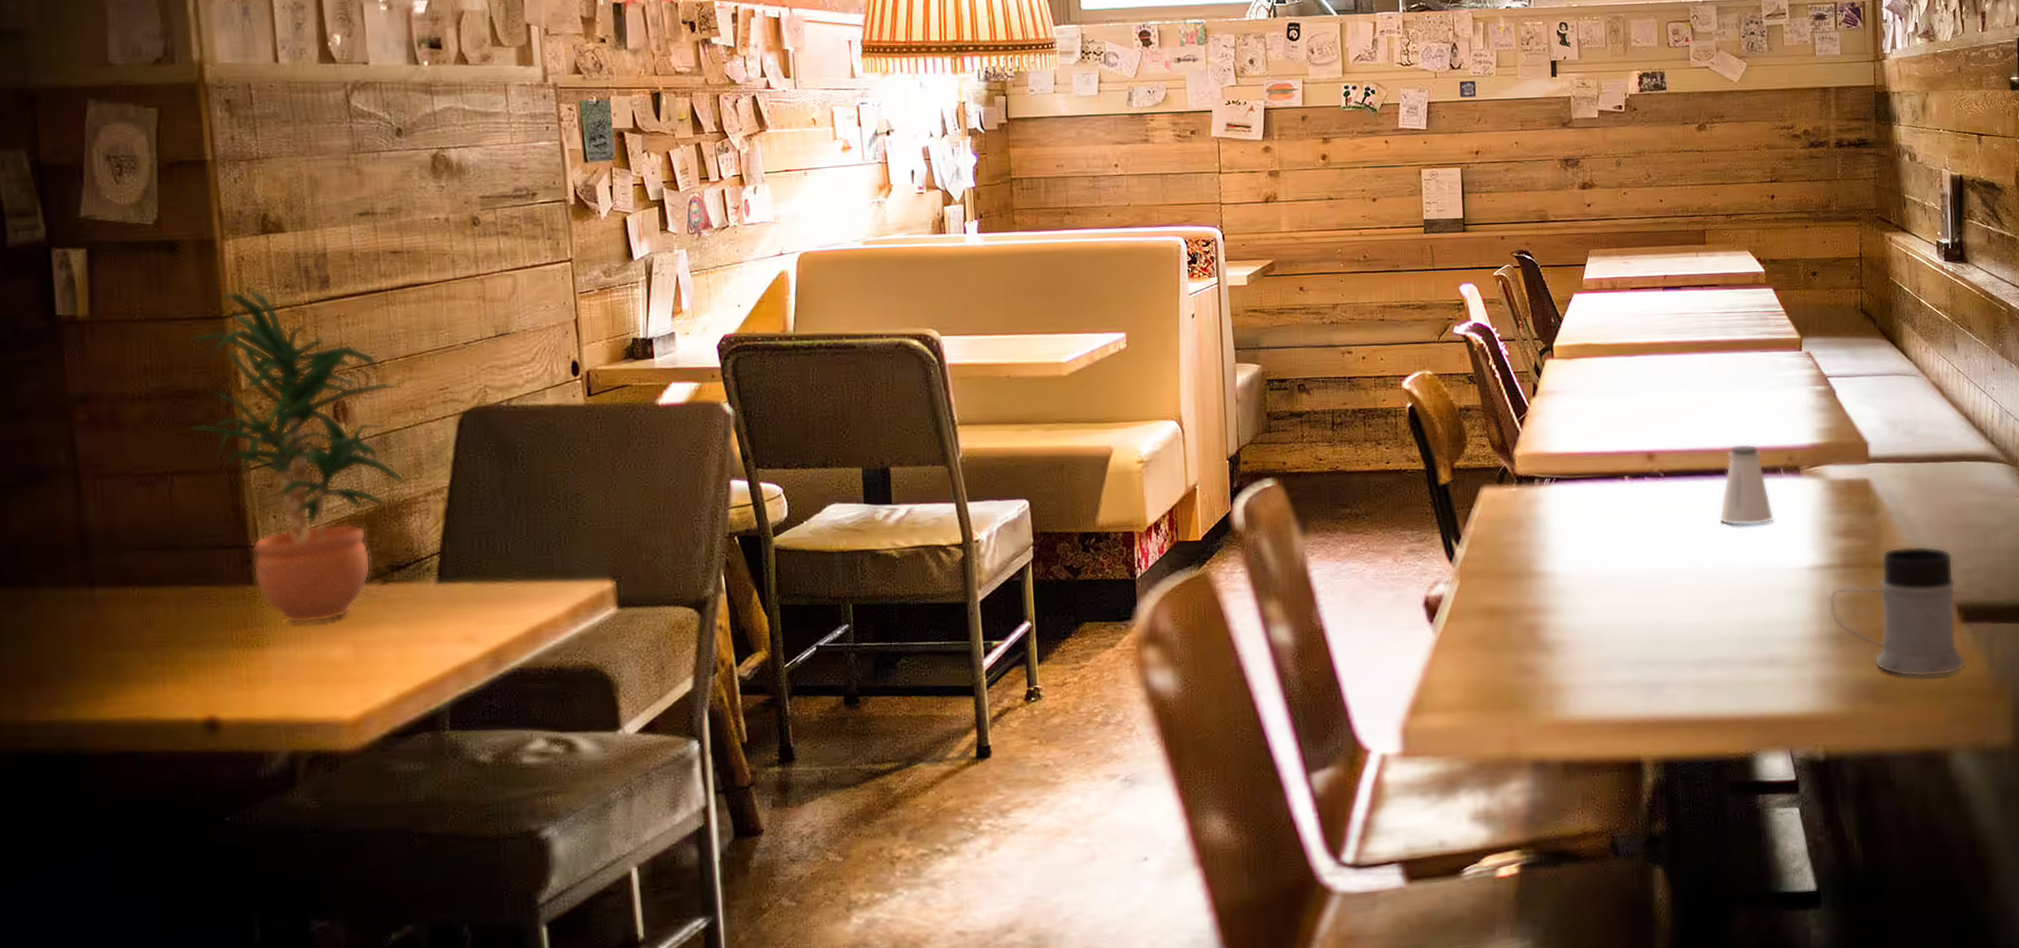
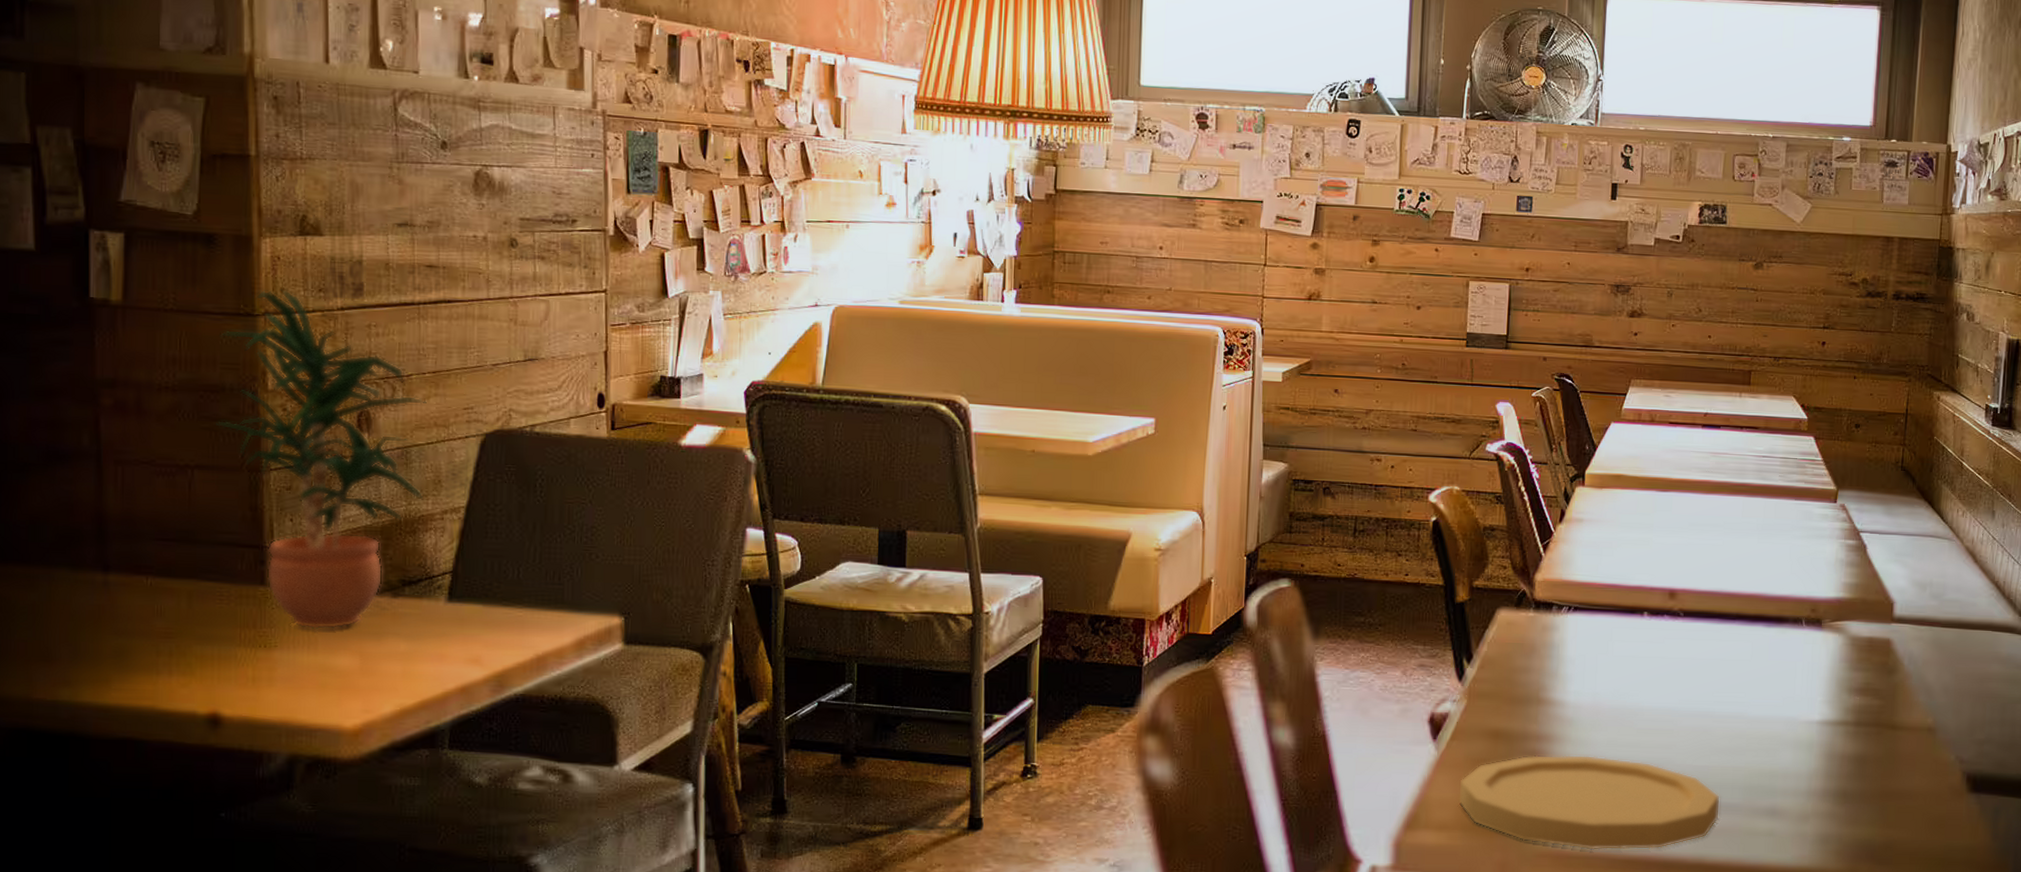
plate: none [1461,622,1719,717] -> present [1458,754,1721,850]
saltshaker: present [1719,443,1775,527] -> none [1735,590,1791,675]
mug: present [1829,545,1966,678] -> none [1837,710,1969,844]

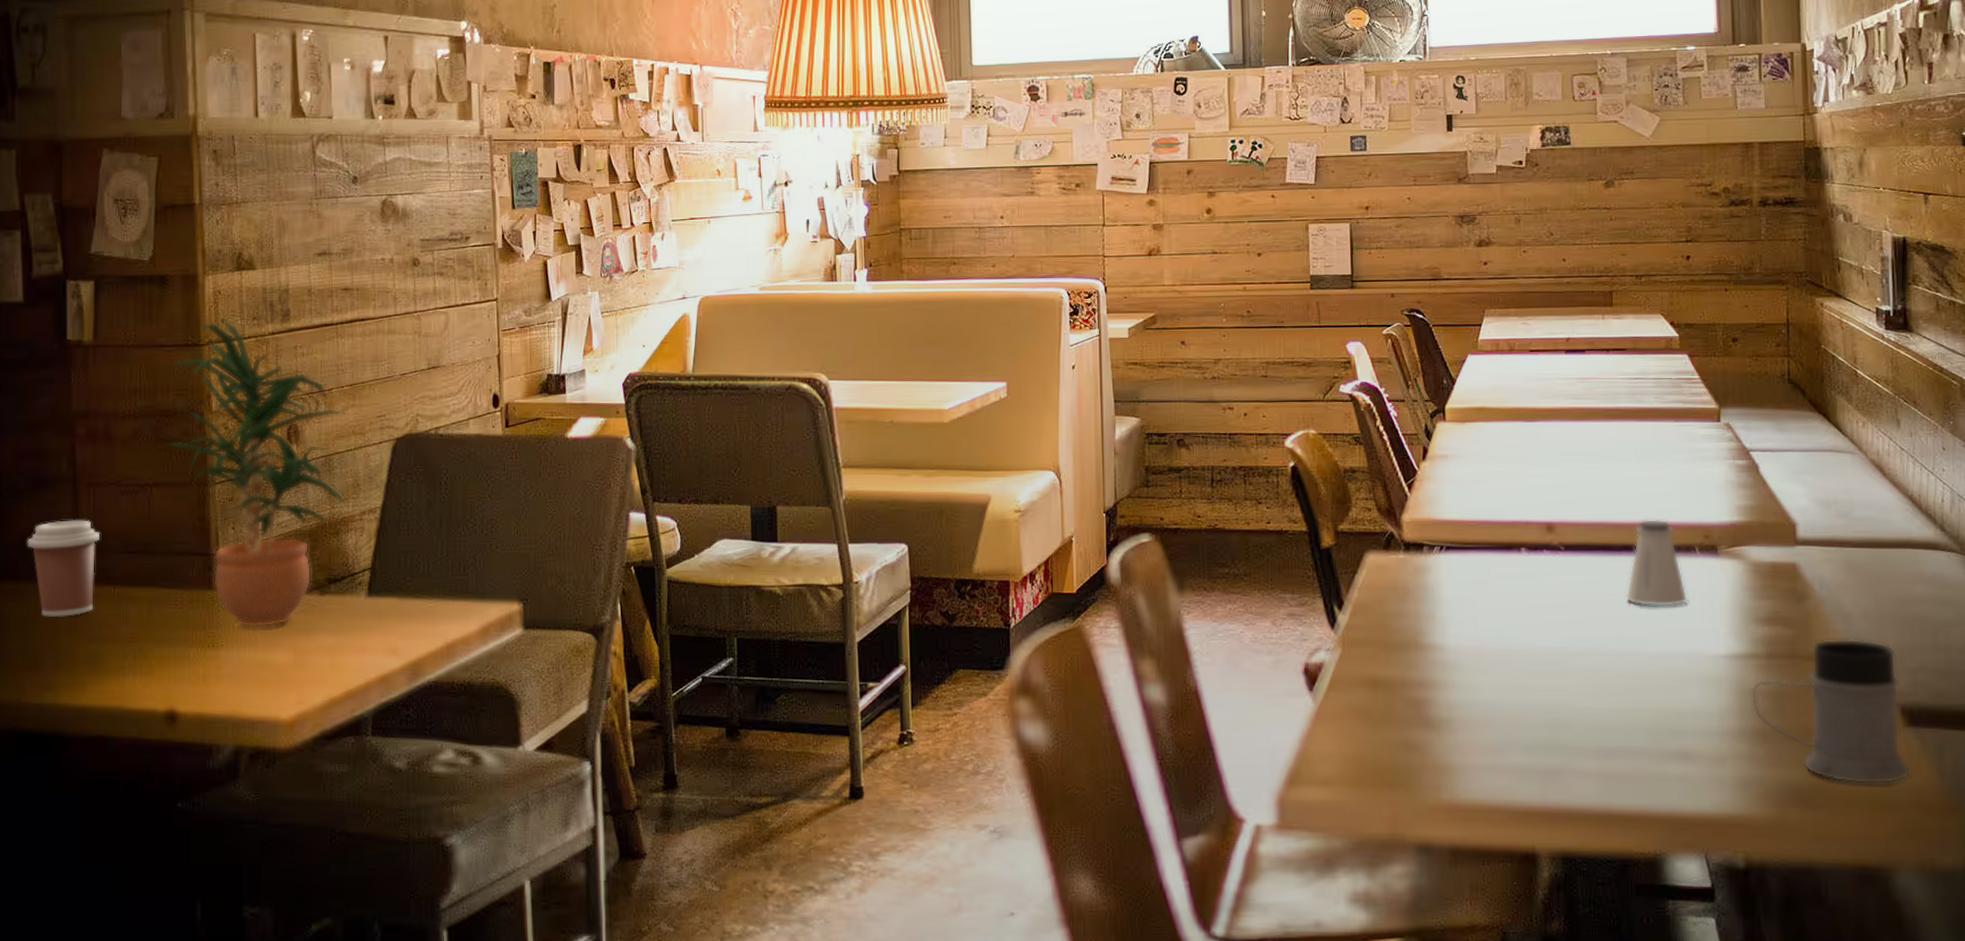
coffee cup: none [39,500,130,606] -> present [27,520,100,617]
plate: present [1458,754,1721,850] -> none [1341,701,1625,802]
saltshaker: none [1735,590,1791,675] -> present [1626,519,1688,608]
mug: none [1837,710,1969,844] -> present [1750,639,1911,784]

